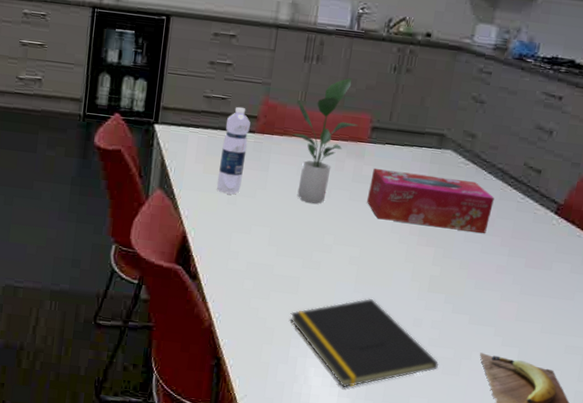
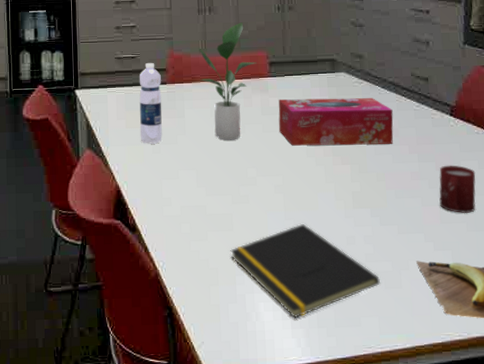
cup: none [519,263,566,315] -> present [439,165,476,213]

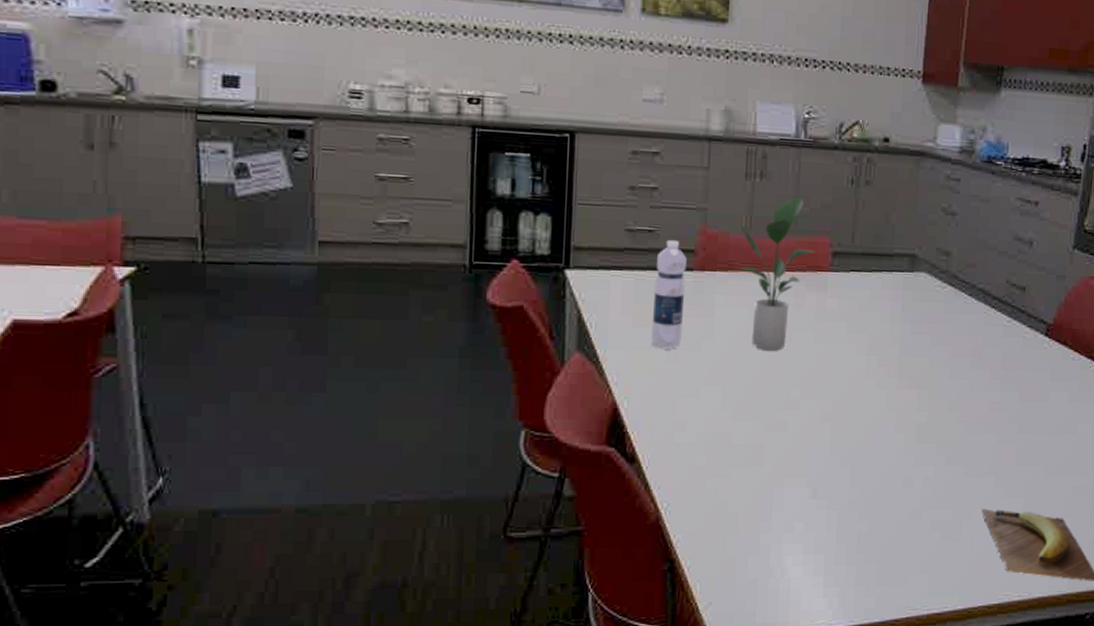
notepad: present [230,223,381,319] -> none [756,459,938,575]
tissue box: present [278,98,394,146] -> none [834,301,978,366]
cup: present [439,165,476,213] -> none [1018,395,1064,454]

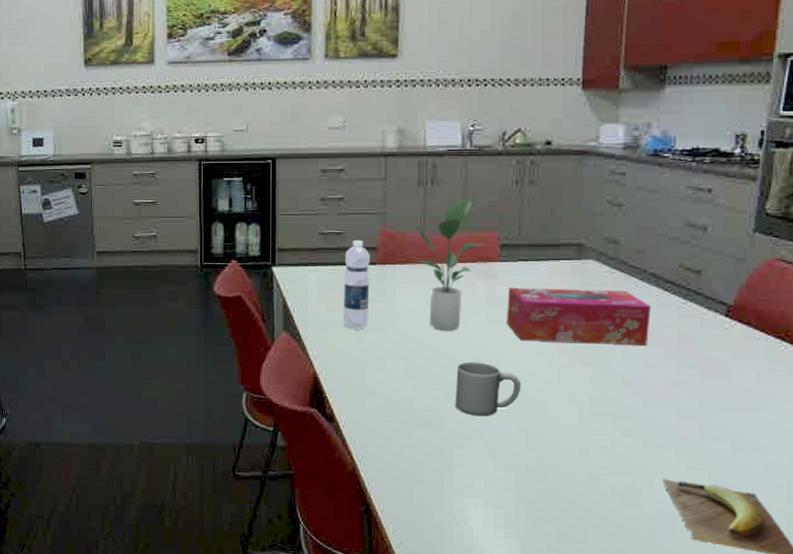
mug: none [776,386,848,449] -> present [455,361,522,417]
tissue box: none [834,301,978,366] -> present [506,287,651,345]

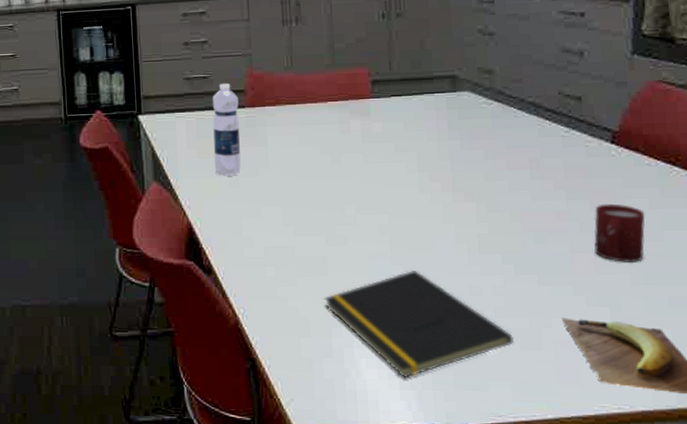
potted plant: present [416,197,486,331] -> none [283,34,357,173]
notepad: none [439,427,616,528] -> present [324,269,515,379]
mug: present [455,361,522,417] -> none [336,203,405,261]
tissue box: present [506,287,651,345] -> none [383,122,533,179]
cup: none [700,373,751,430] -> present [594,203,645,262]

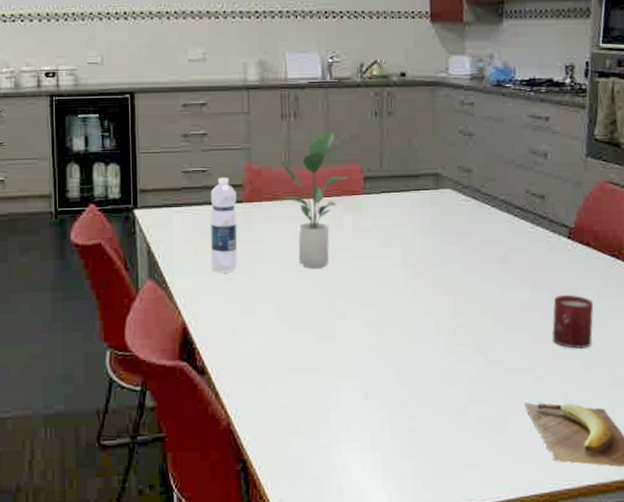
potted plant: none [283,34,357,173] -> present [281,130,350,269]
notepad: present [324,269,515,379] -> none [314,362,484,470]

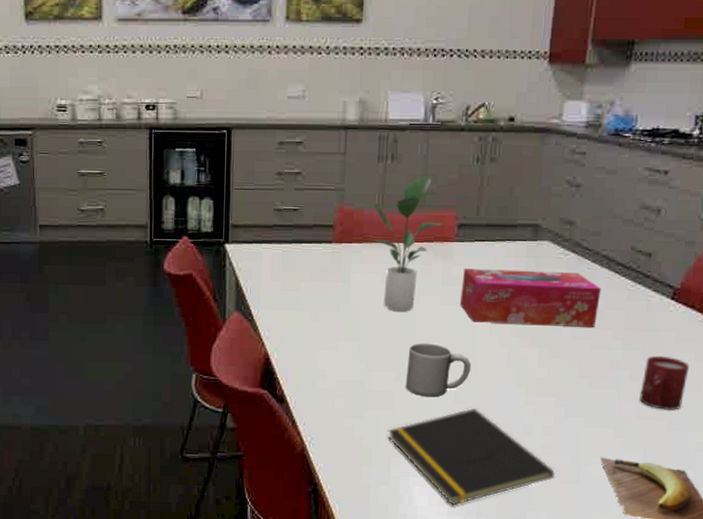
water bottle: present [210,178,238,273] -> none [296,218,326,310]
notepad: none [314,362,484,470] -> present [388,407,556,506]
mug: none [327,298,391,356] -> present [405,343,472,398]
tissue box: none [372,218,504,274] -> present [459,267,601,327]

